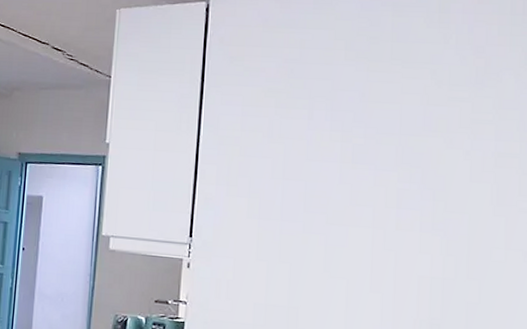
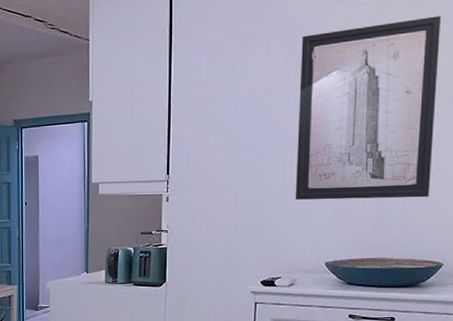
wall art: none [337,100,507,303] -> present [295,16,441,200]

